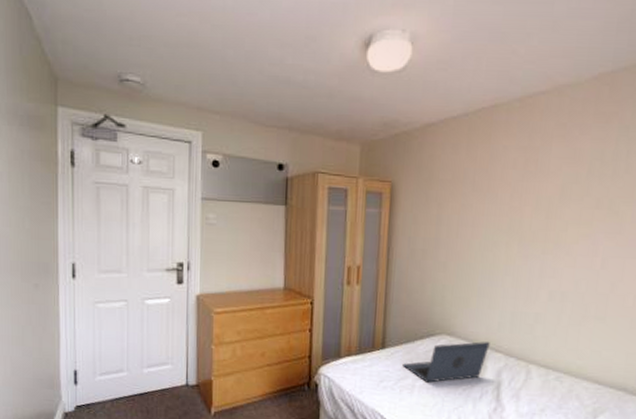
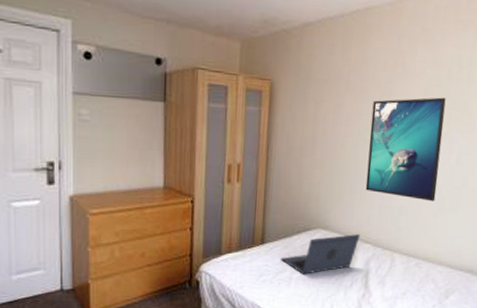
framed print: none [495,195,587,309] -> present [365,97,446,202]

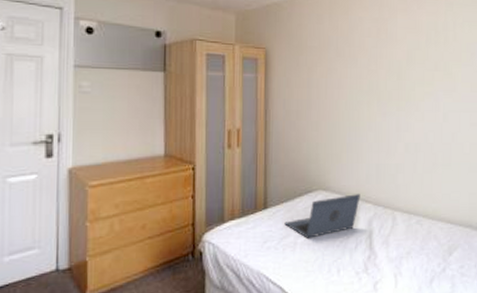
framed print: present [365,97,446,202] -> none [361,59,429,158]

